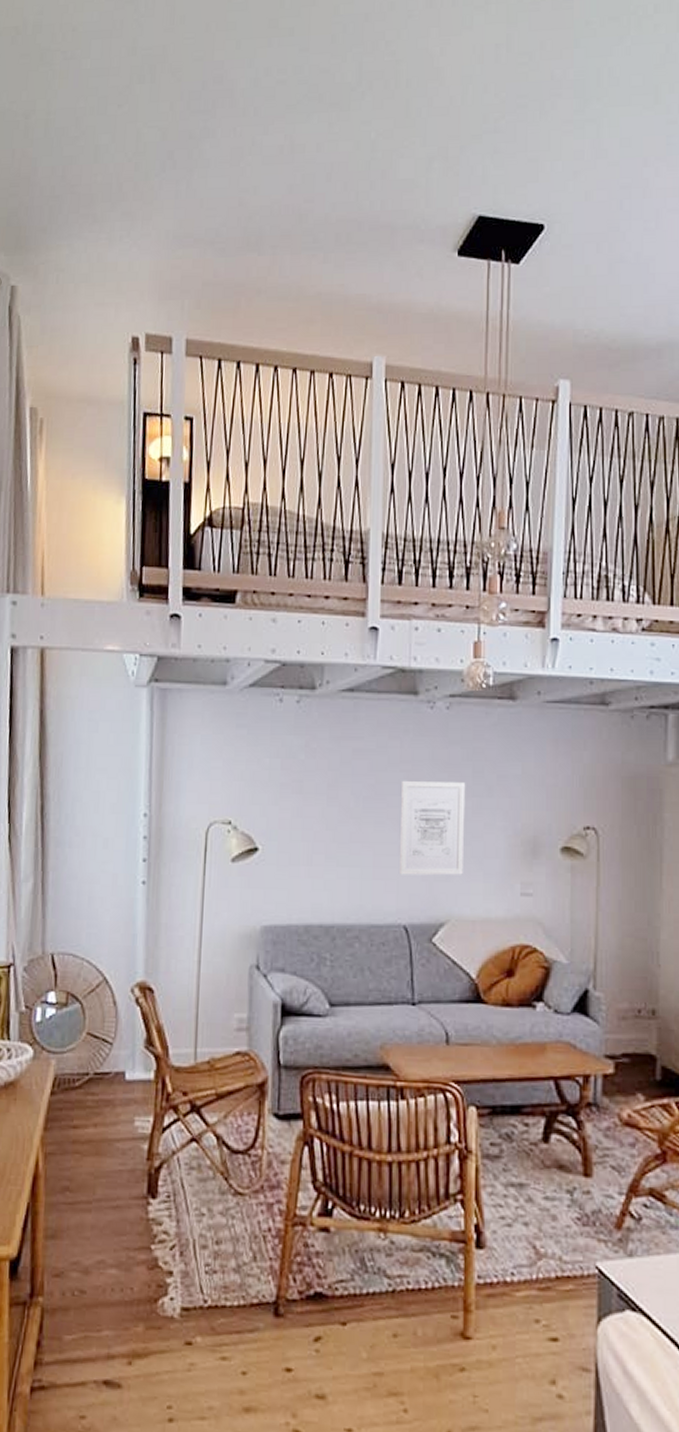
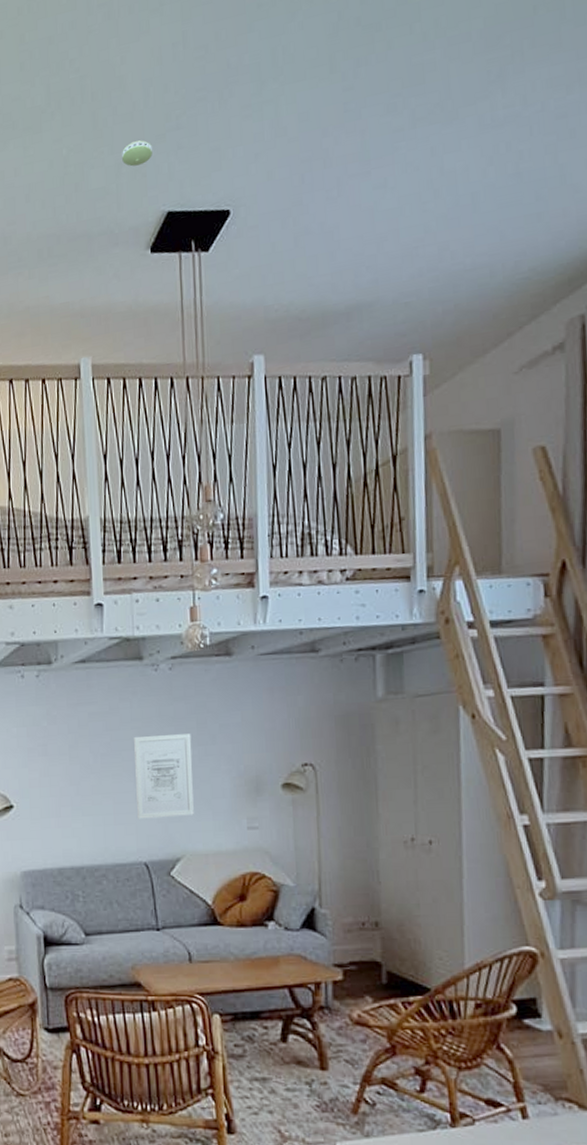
smoke detector: none [434,137,467,163] -> present [122,140,152,167]

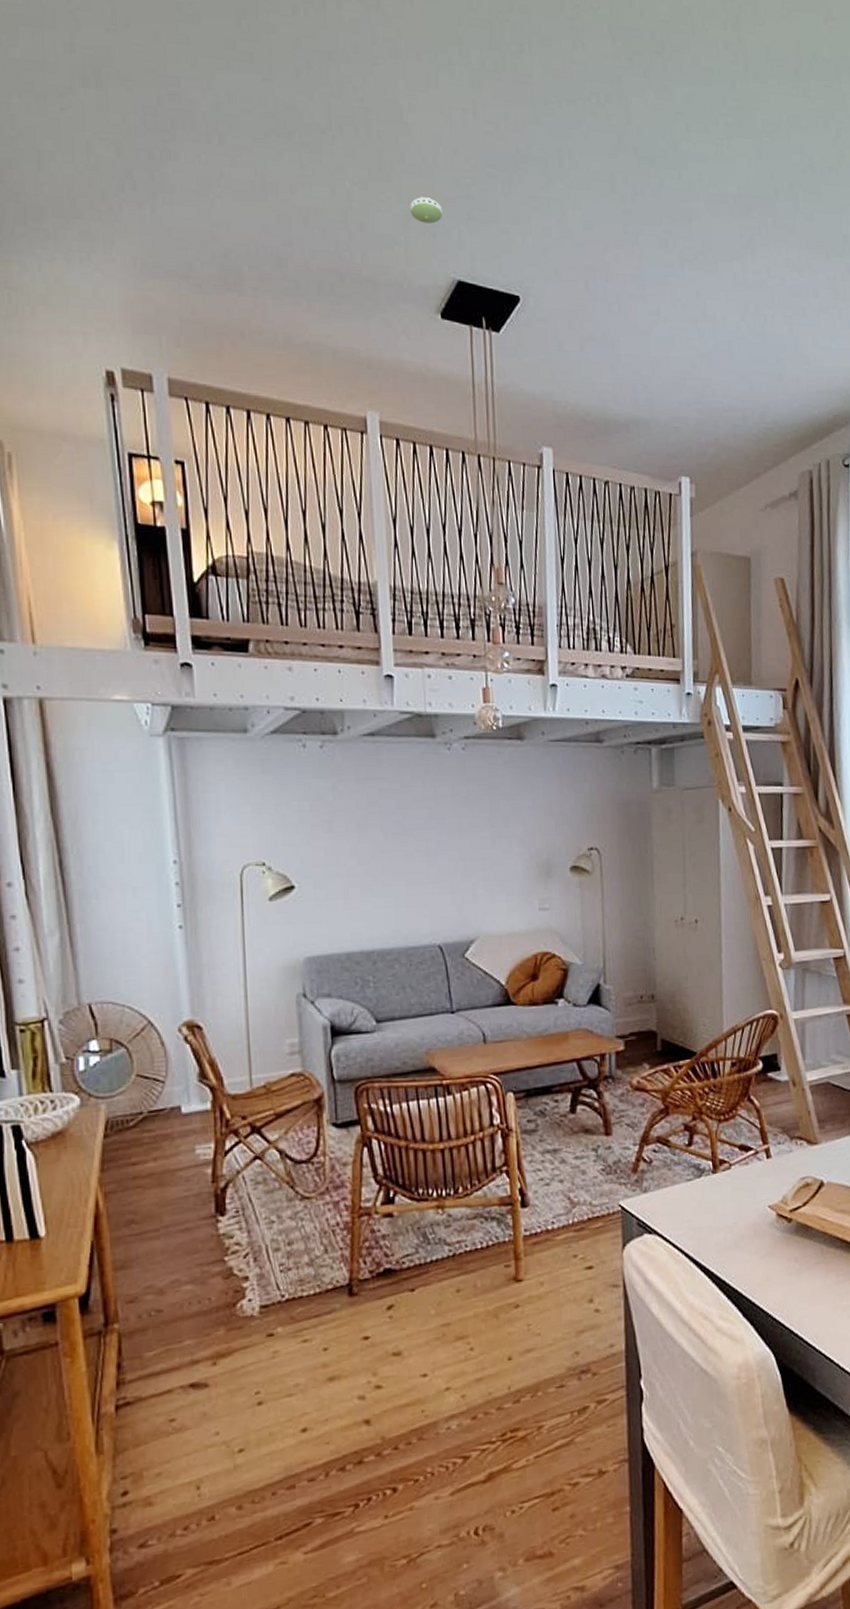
wall art: present [134,733,194,819] -> none [427,815,488,901]

